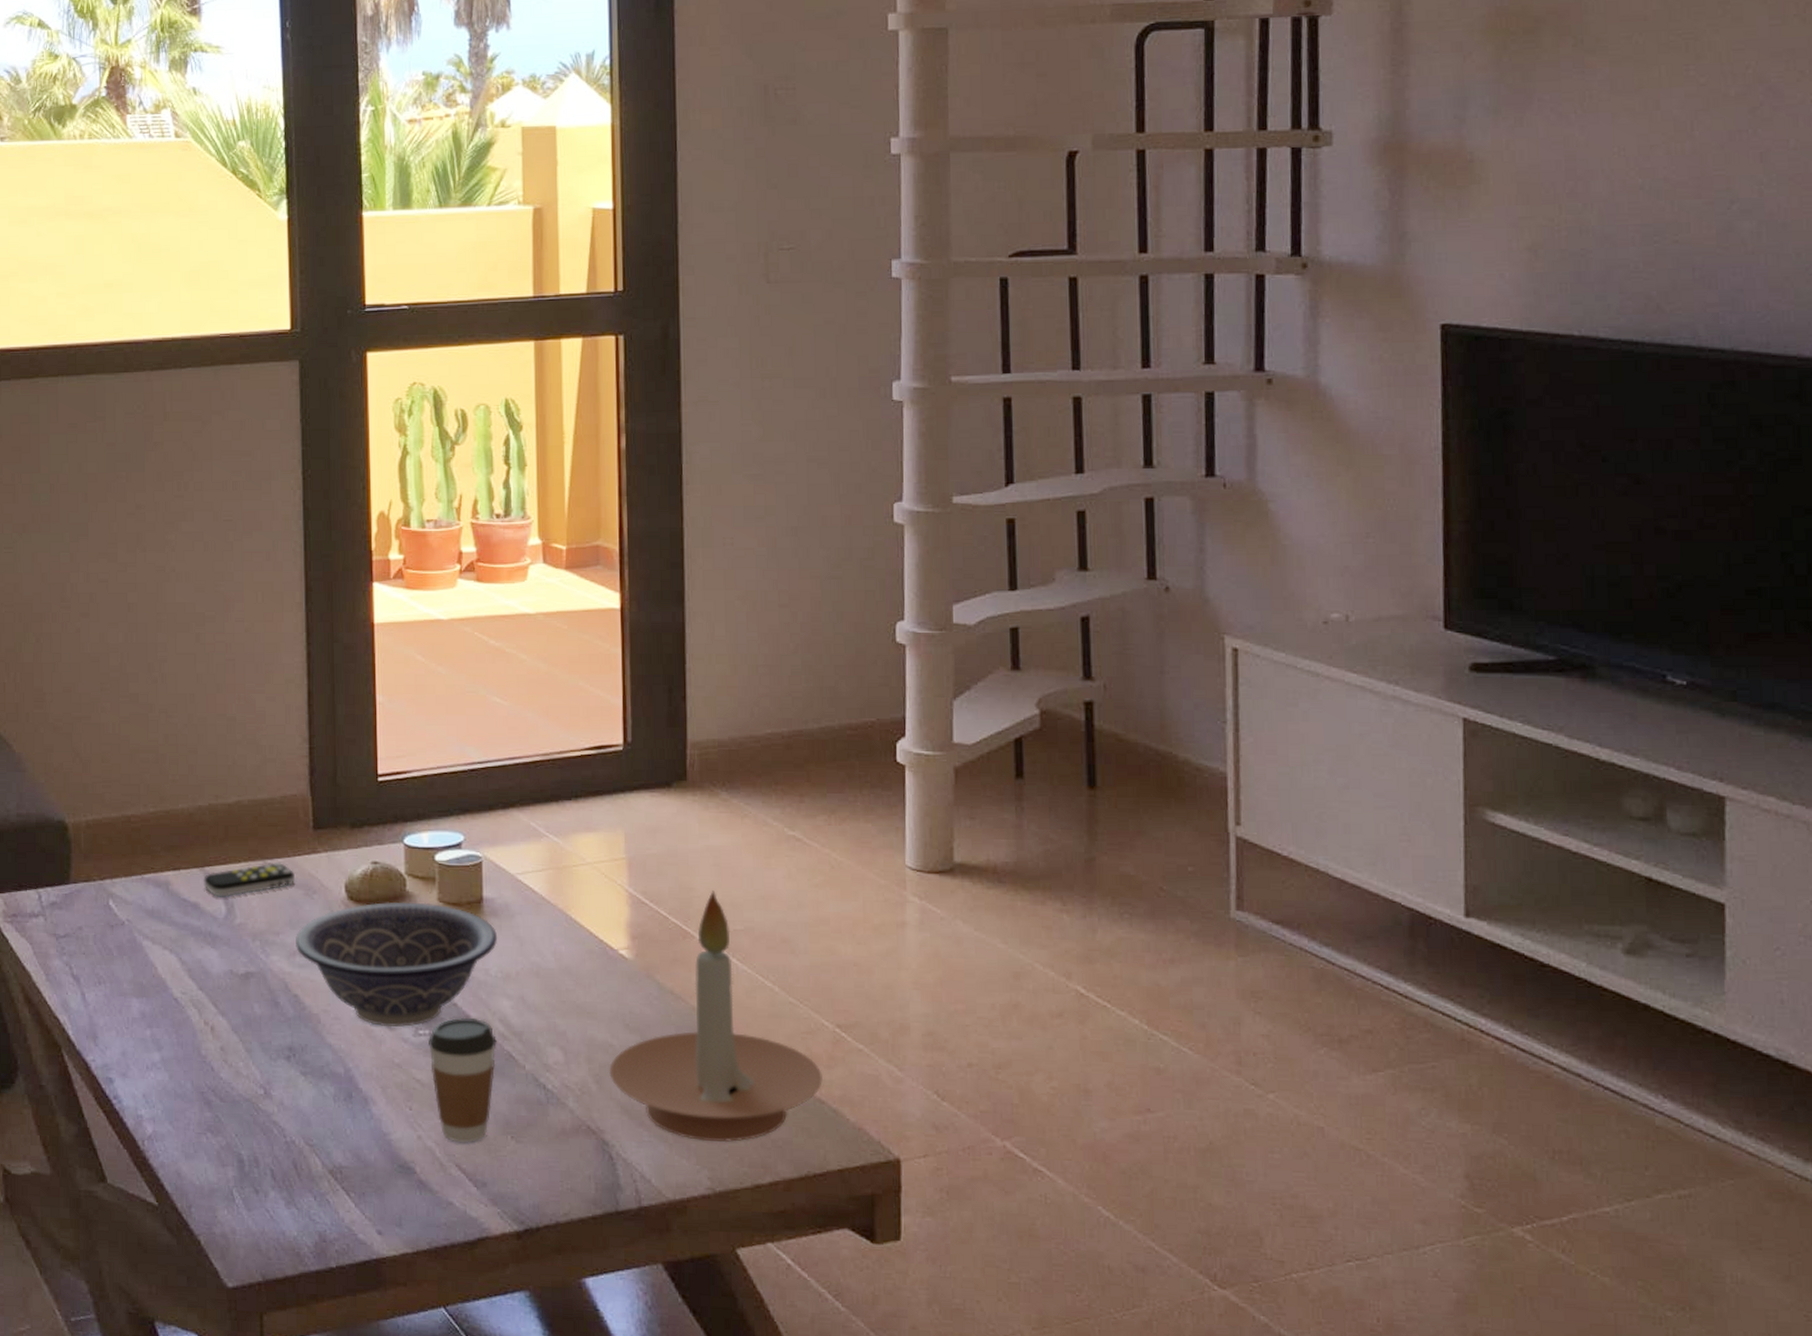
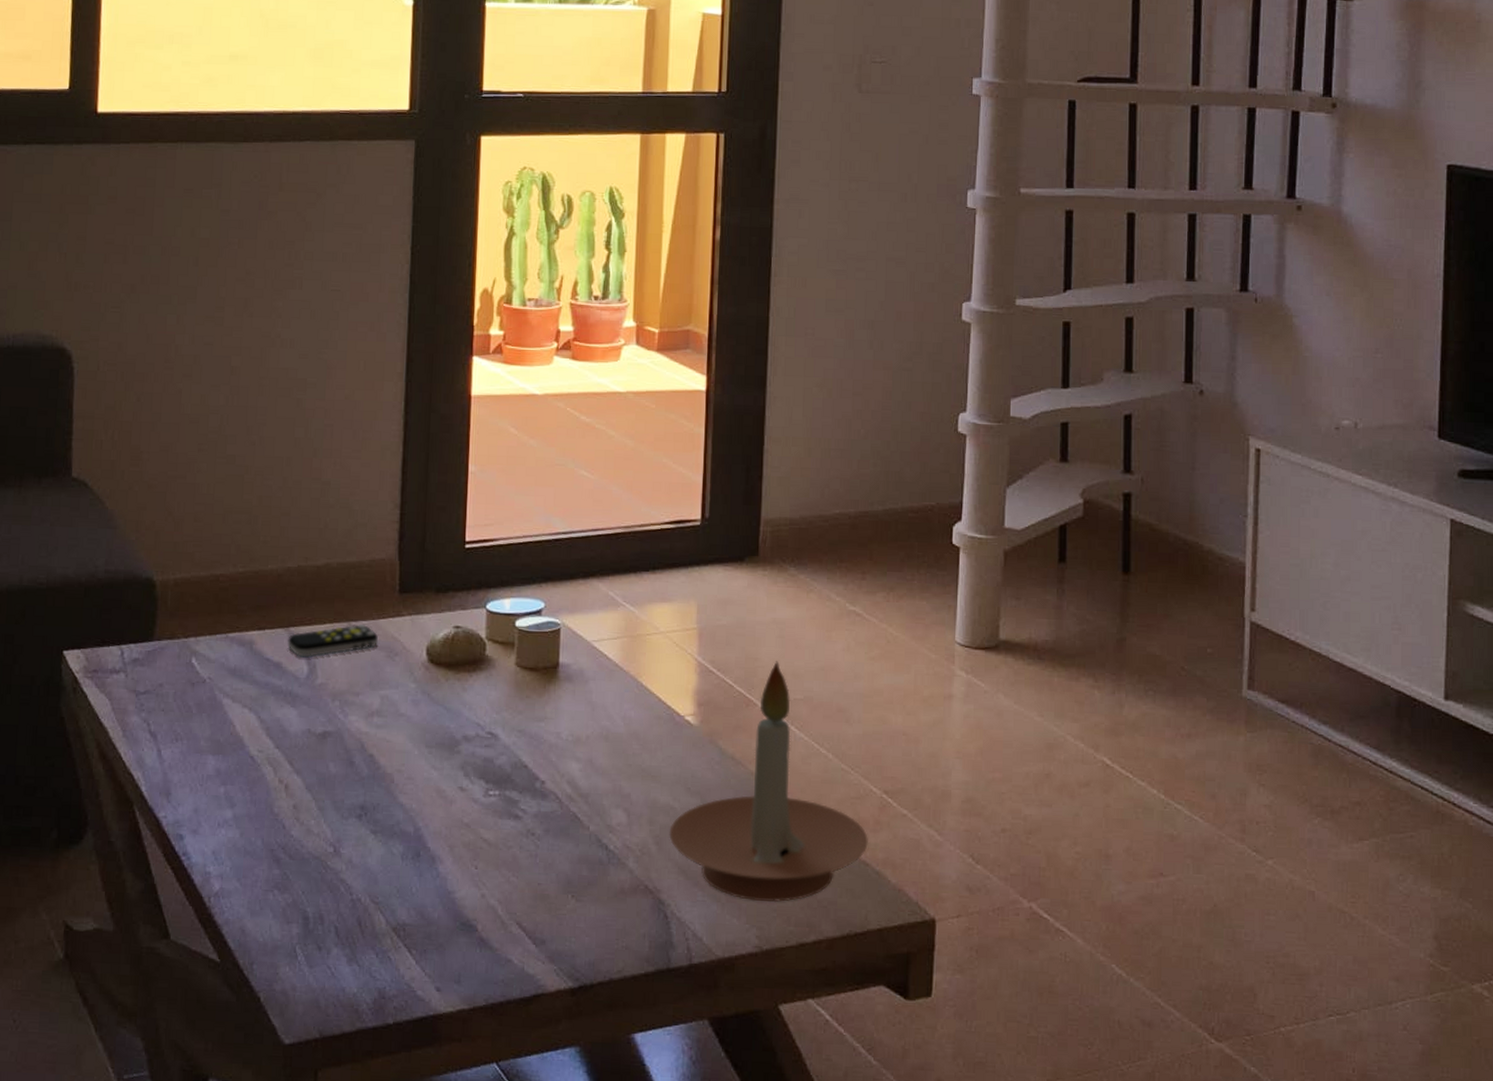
decorative bowl: present [296,902,498,1027] -> none [374,666,571,788]
coffee cup: present [429,1017,497,1144] -> none [498,779,564,902]

